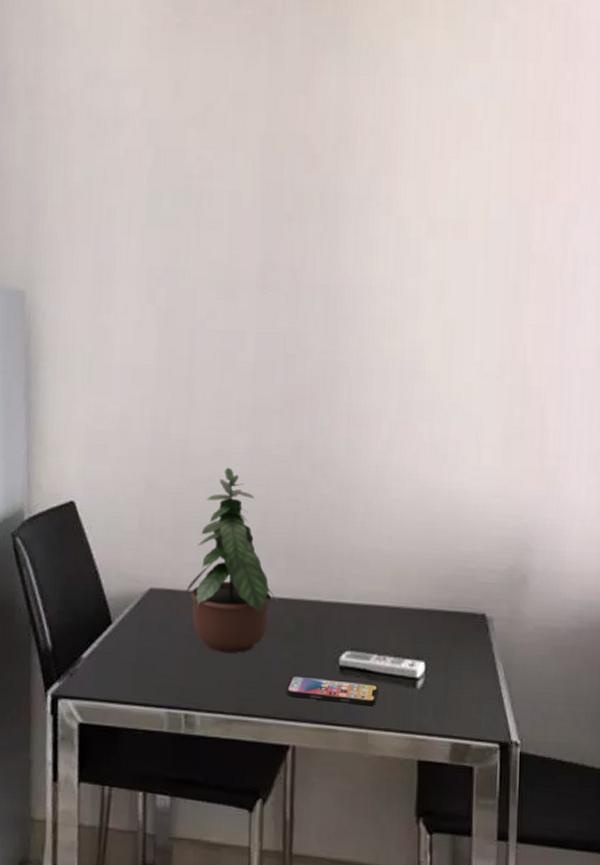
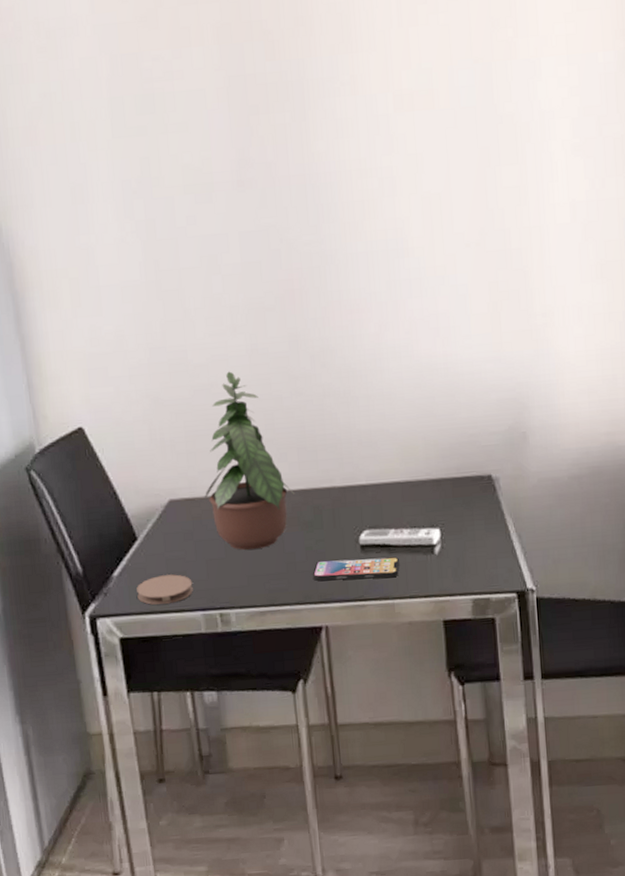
coaster: none [103,664,161,695] -> present [137,574,193,605]

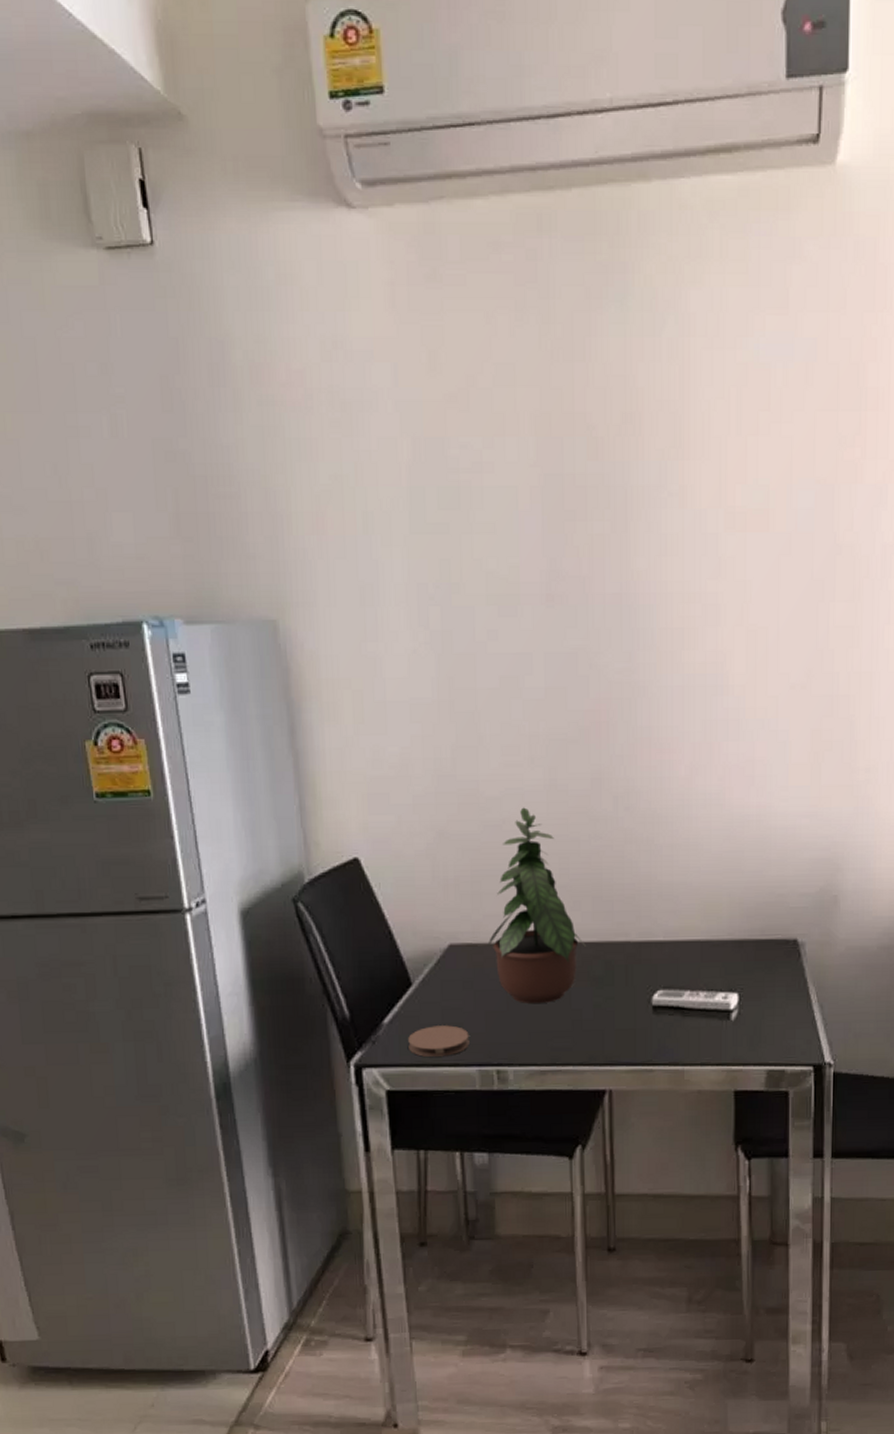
smartphone: present [312,557,400,581] -> none [599,1019,692,1043]

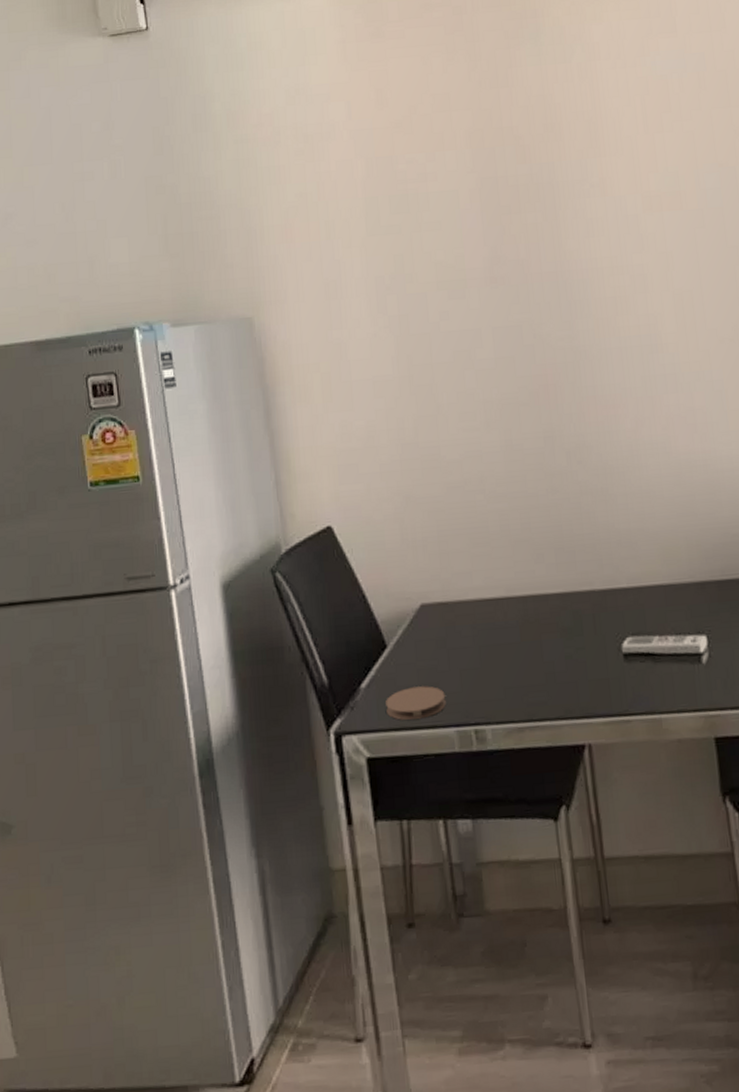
potted plant: present [487,807,586,1003] -> none [457,468,552,659]

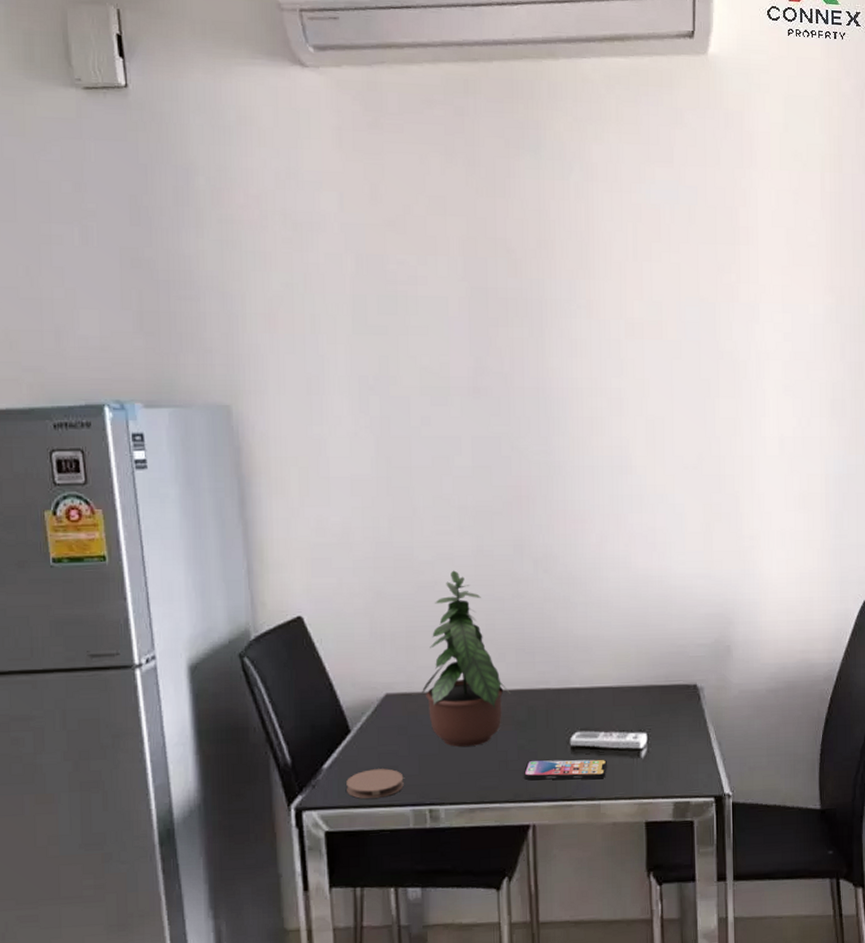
potted plant: none [457,468,552,659] -> present [421,570,510,747]
smartphone: none [573,666,666,693] -> present [523,759,607,780]

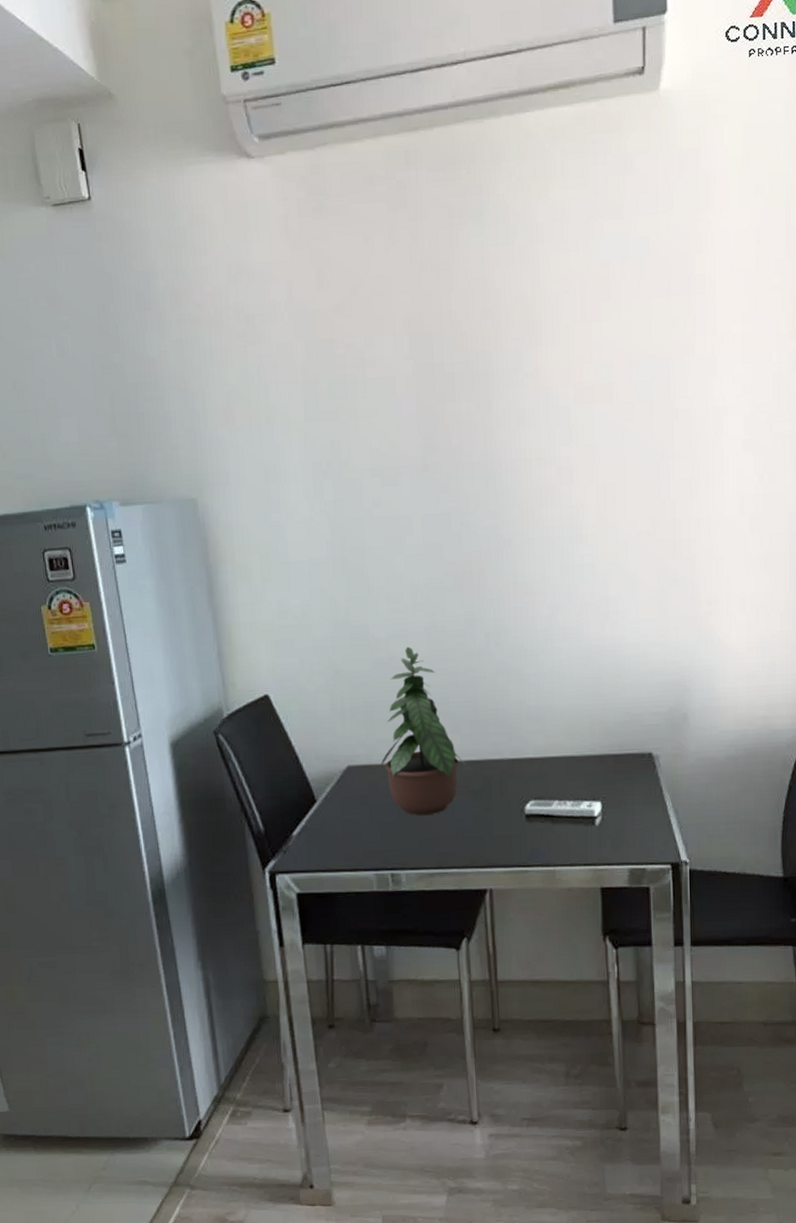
coaster: present [346,768,404,799] -> none [314,836,367,863]
smartphone: present [523,759,607,780] -> none [479,826,562,847]

